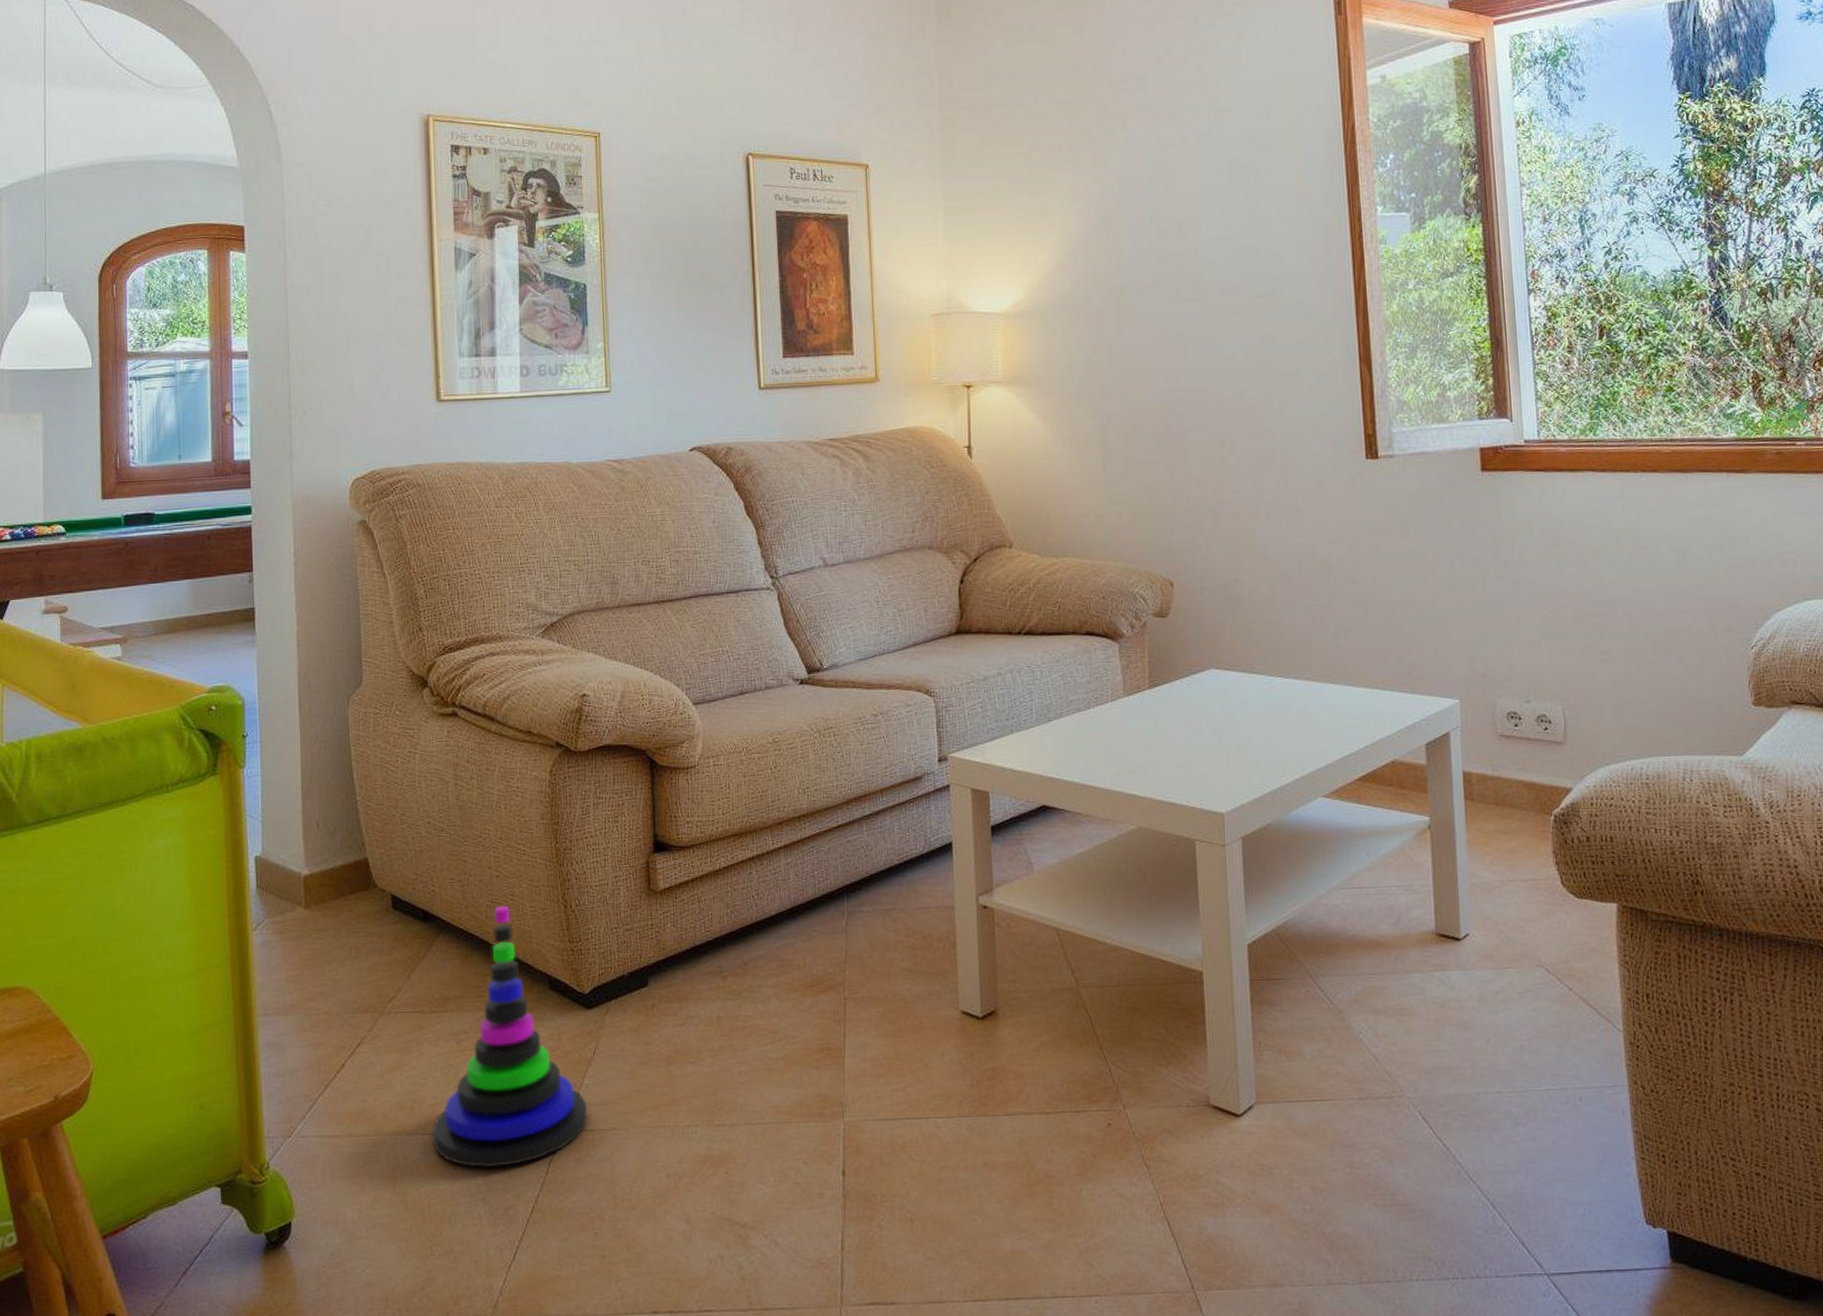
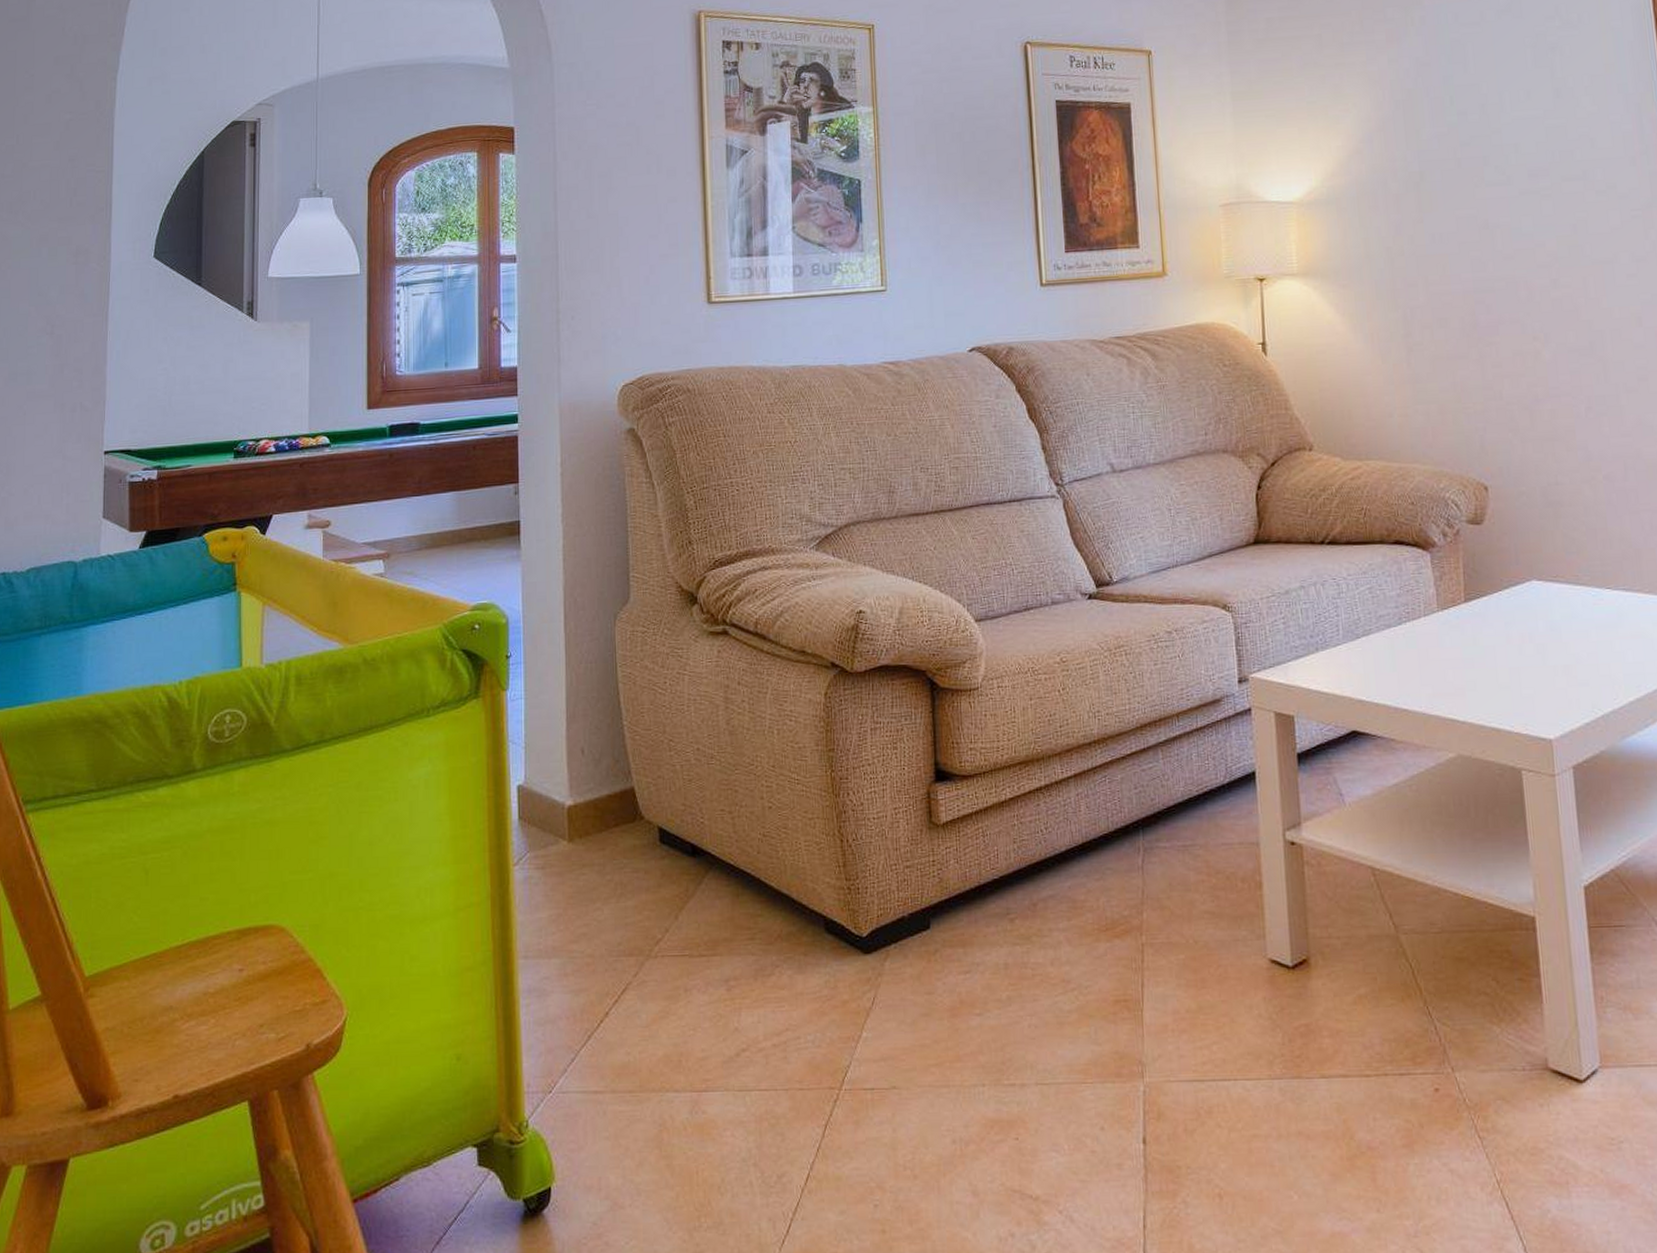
stacking toy: present [433,905,587,1168] -> none [701,839,866,1130]

